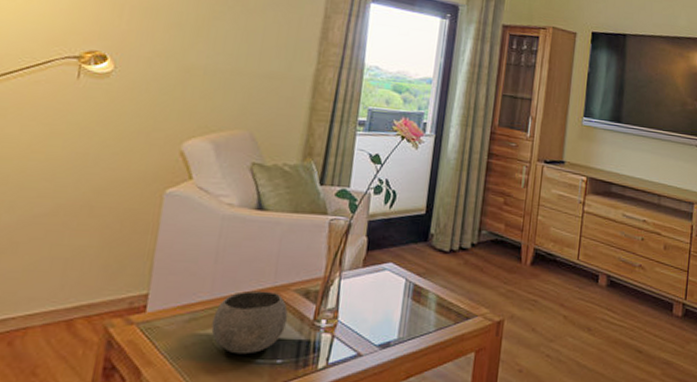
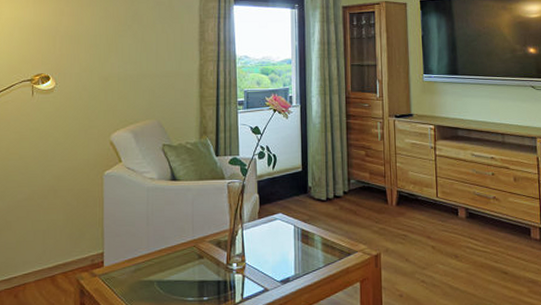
bowl: present [211,290,288,355] -> none [152,243,207,295]

